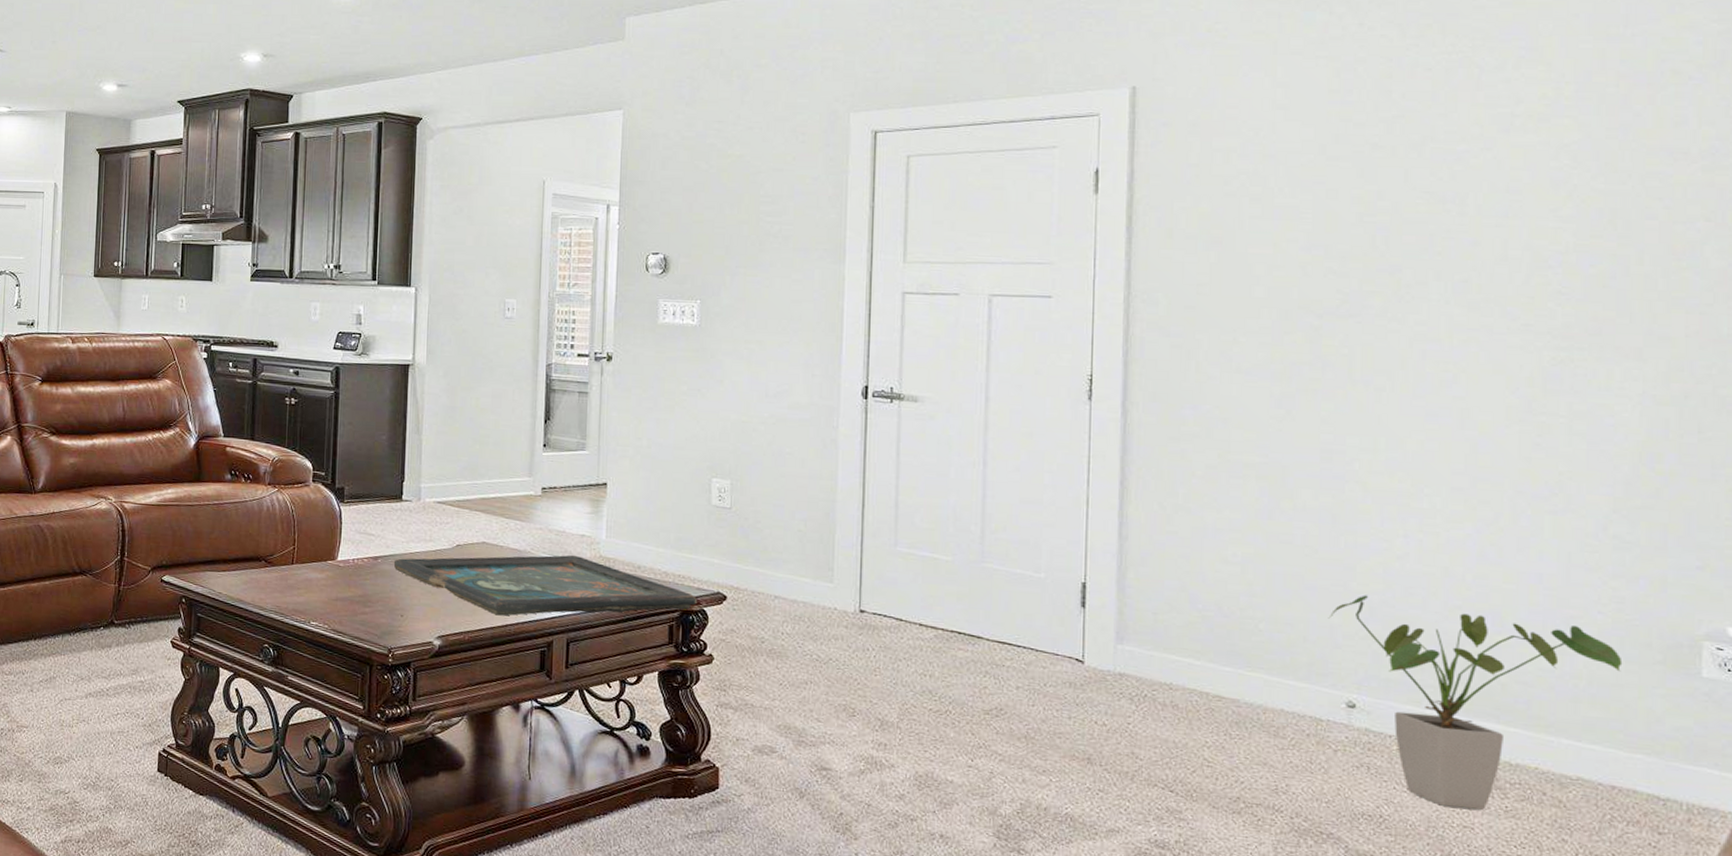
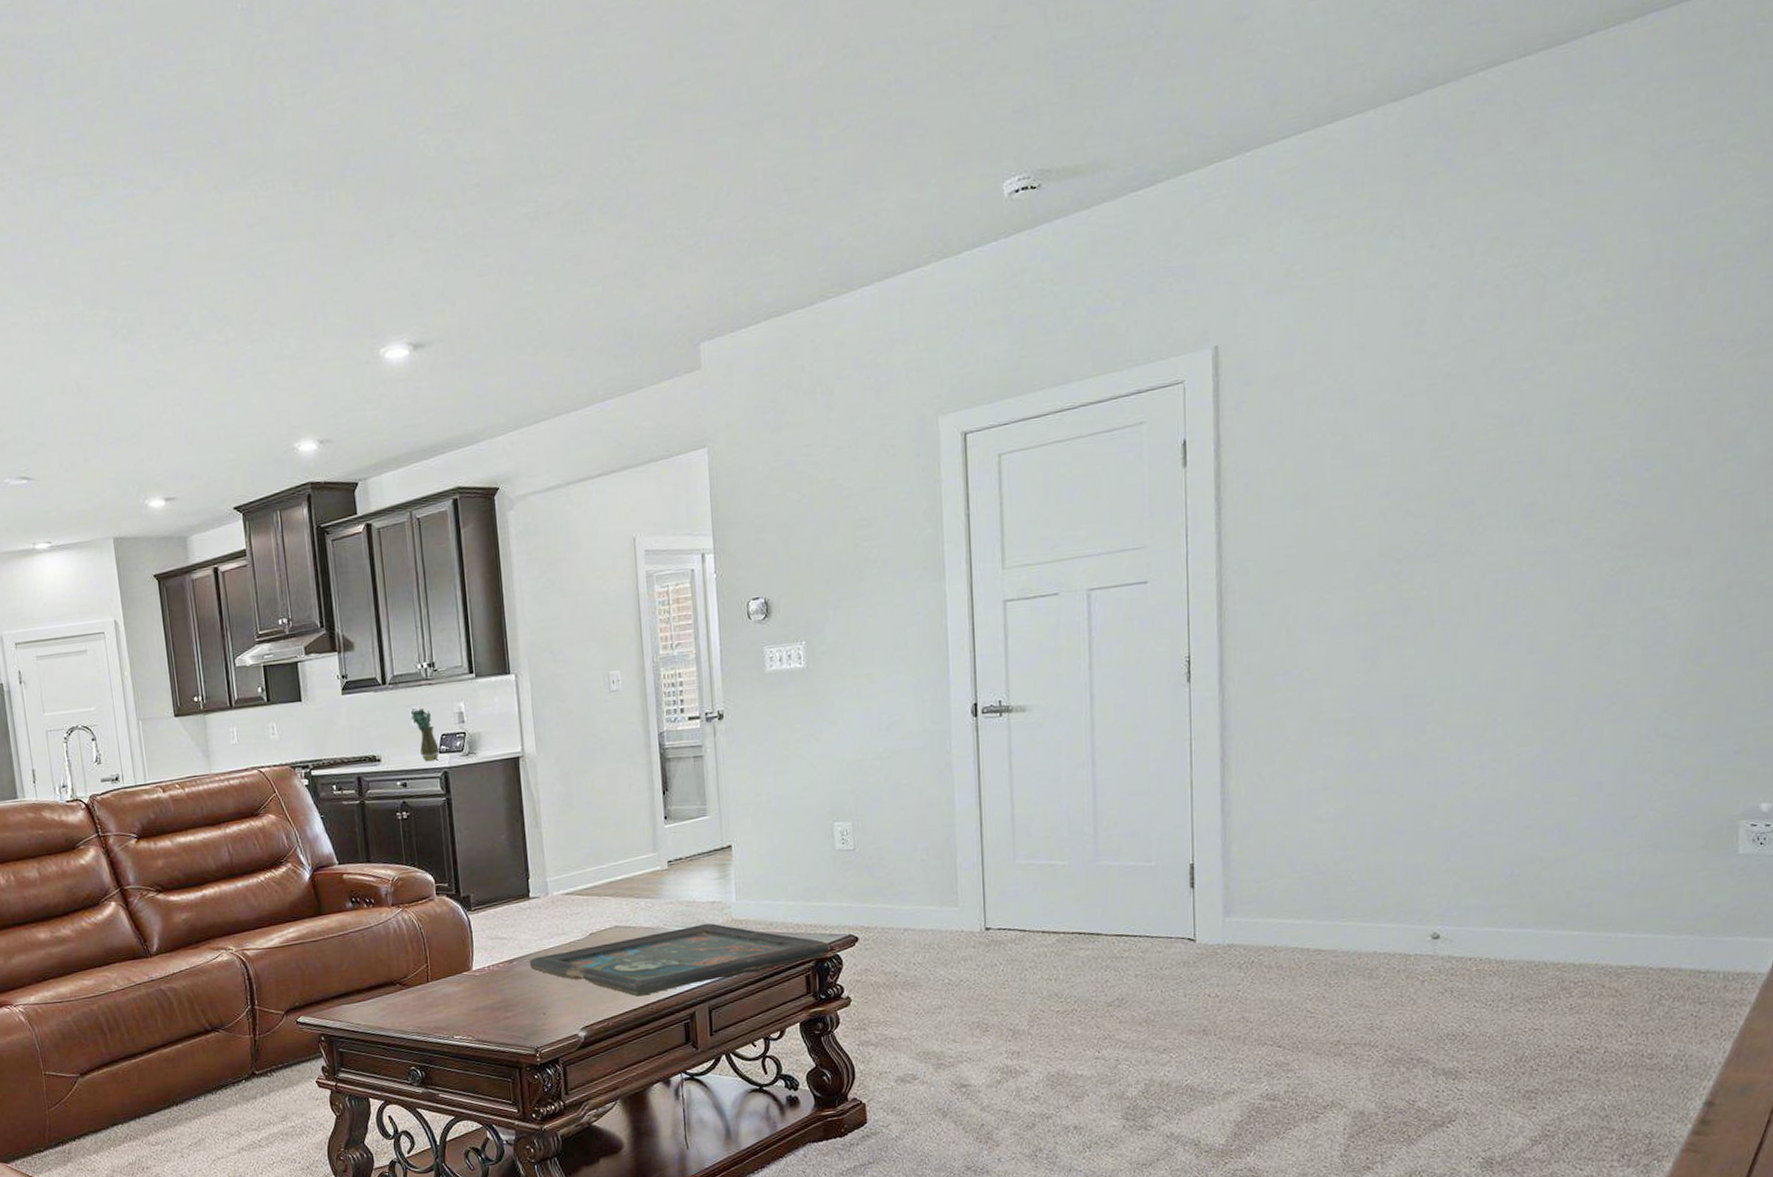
vase: none [311,303,334,356] -> present [410,707,439,762]
house plant: present [1328,595,1623,810] -> none [1413,826,1671,1015]

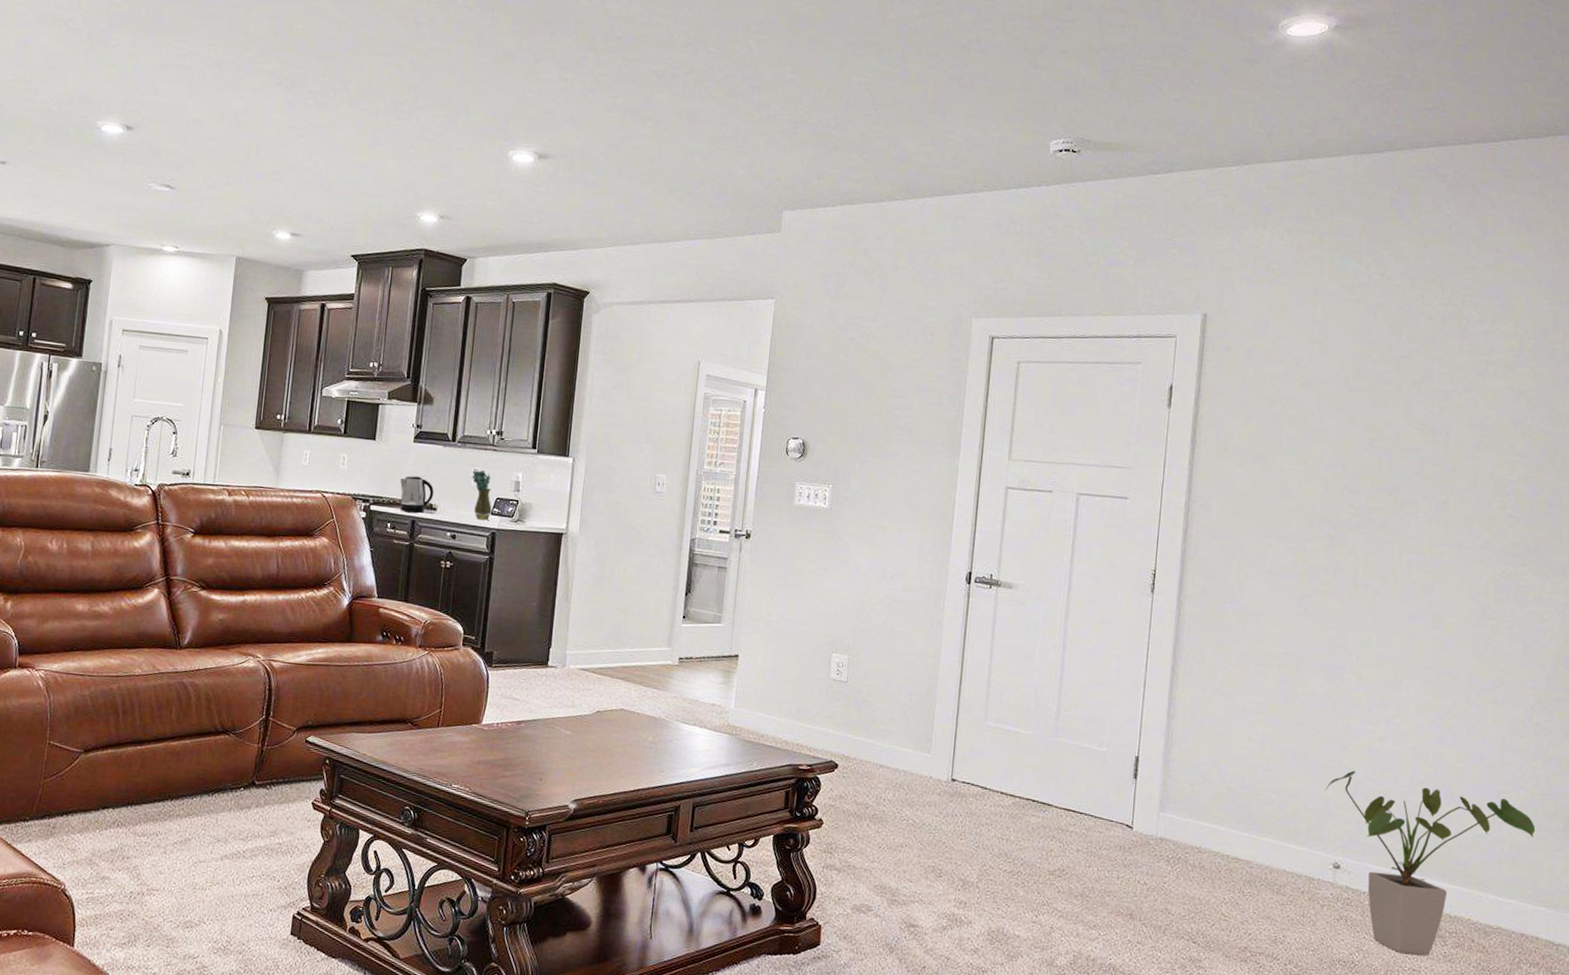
kettle: none [337,729,375,770] -> present [399,475,434,513]
decorative tray: present [529,923,831,997] -> none [536,723,813,781]
house plant: none [1413,826,1671,1015] -> present [1324,770,1536,956]

